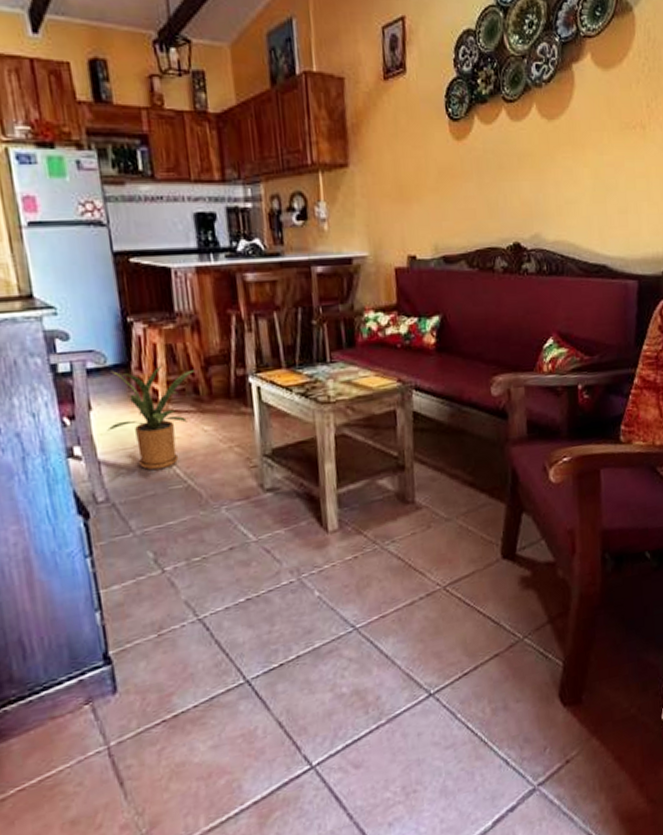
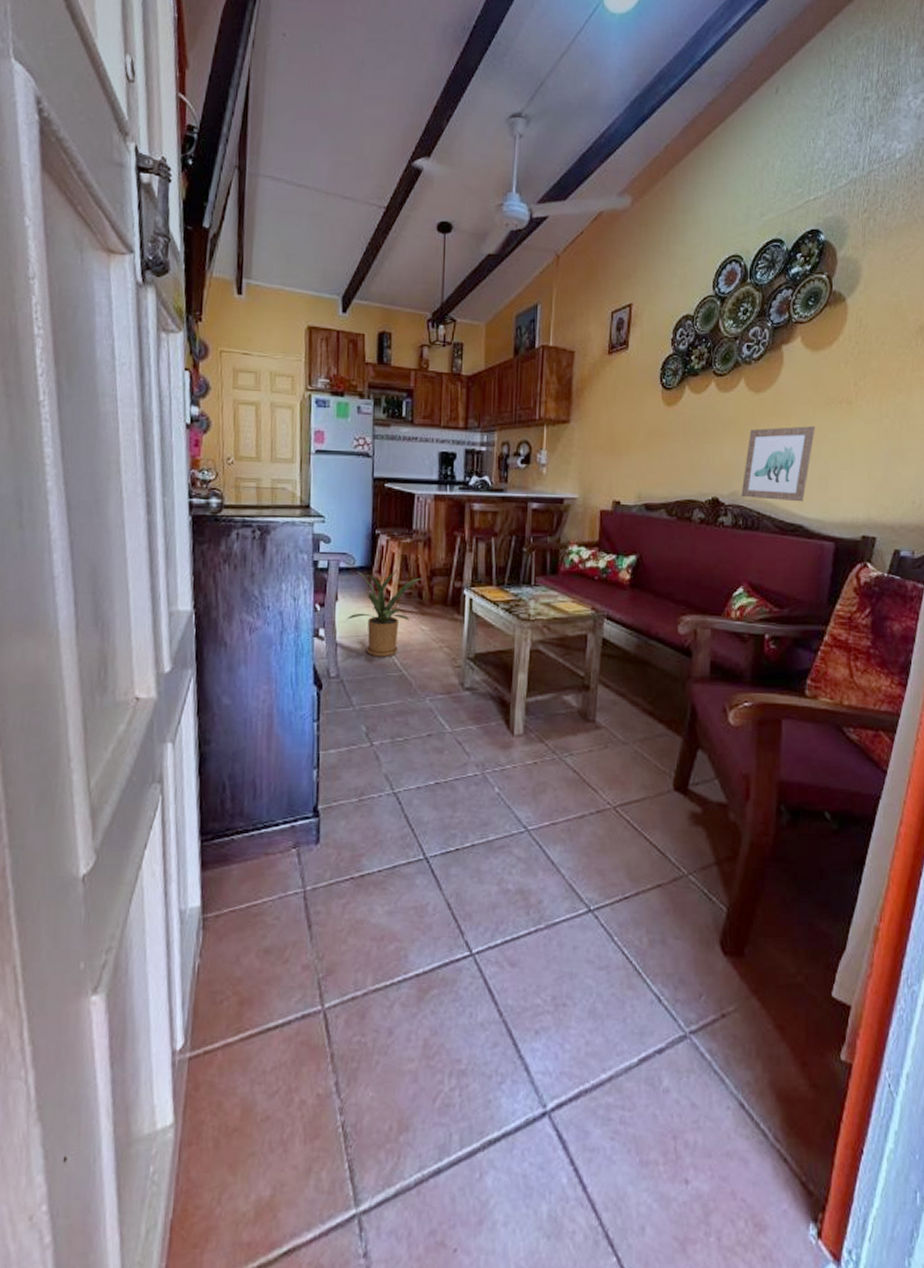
wall art: none [542,156,612,240] -> present [741,426,815,502]

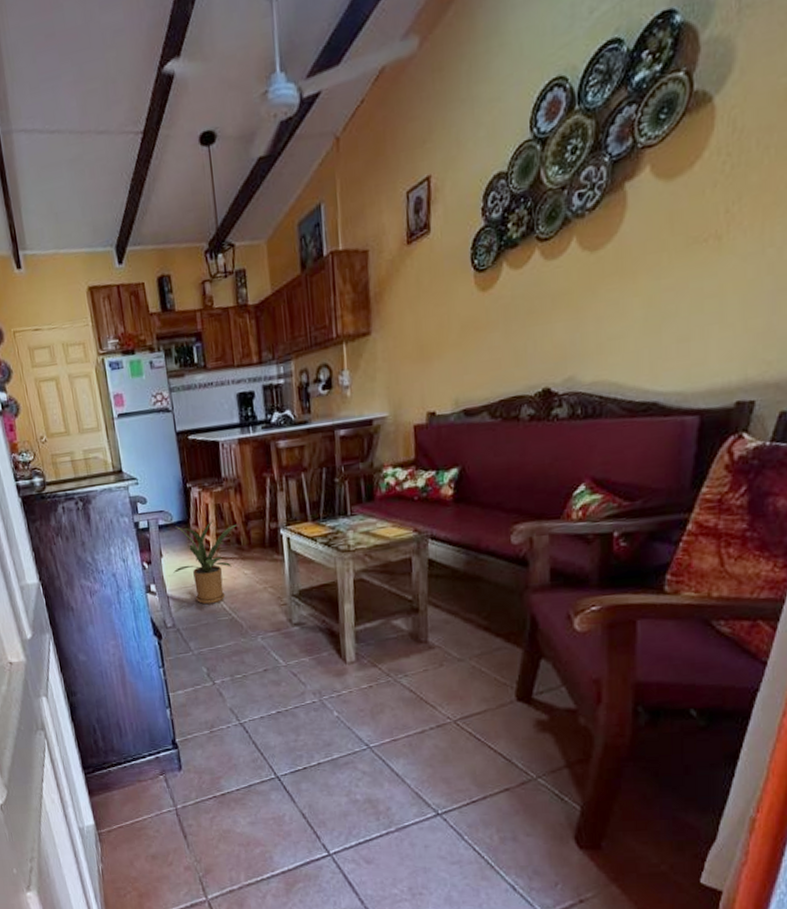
wall art: present [741,426,815,502] -> none [578,278,672,382]

